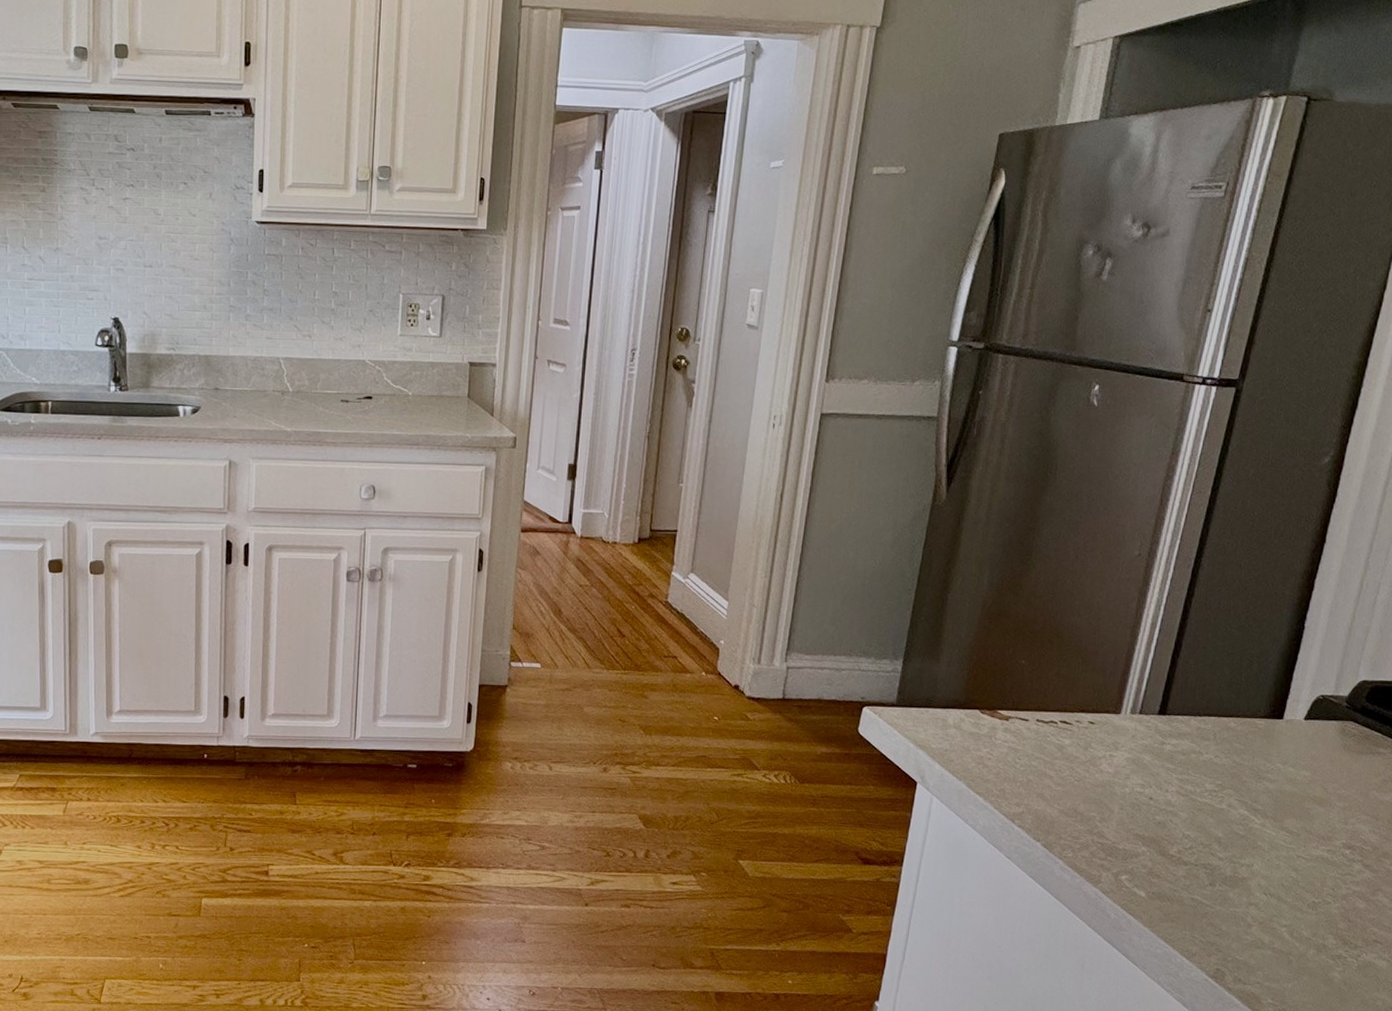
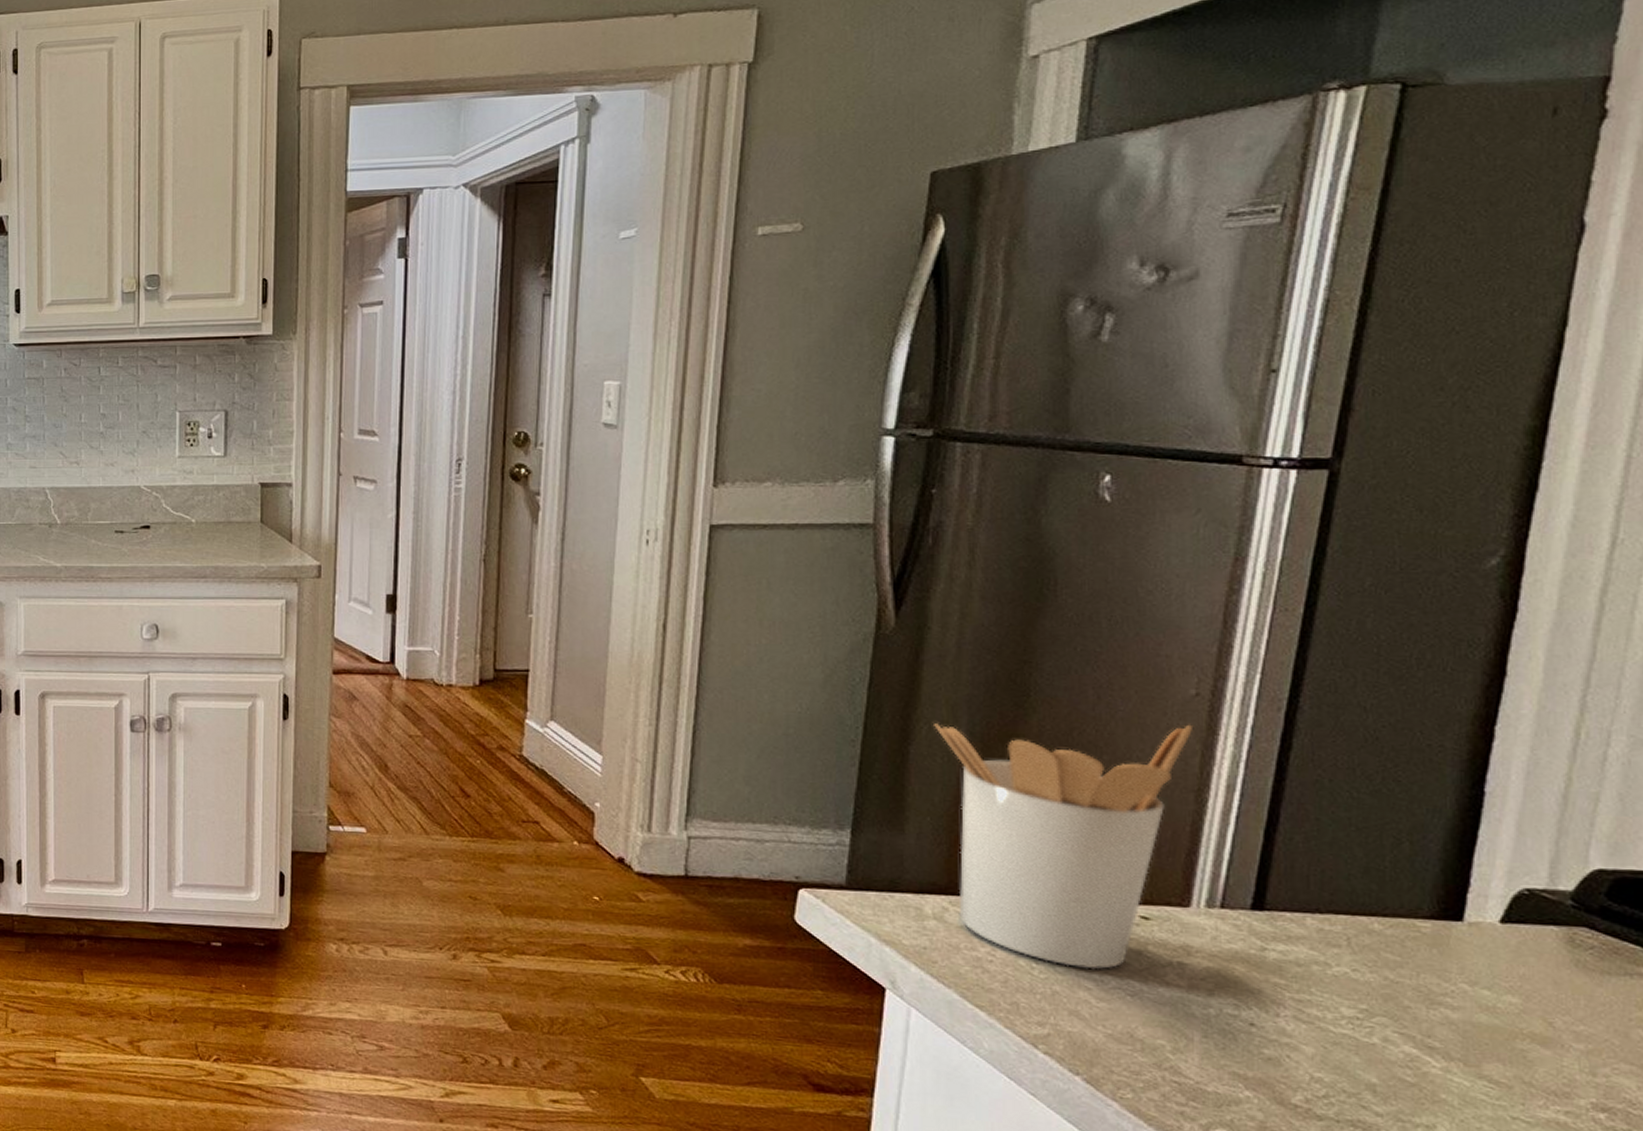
utensil holder: none [966,576,1135,763] -> present [934,723,1194,970]

